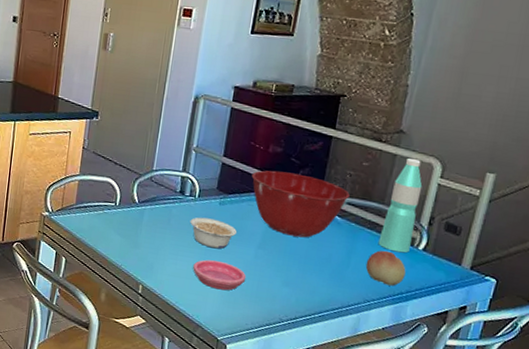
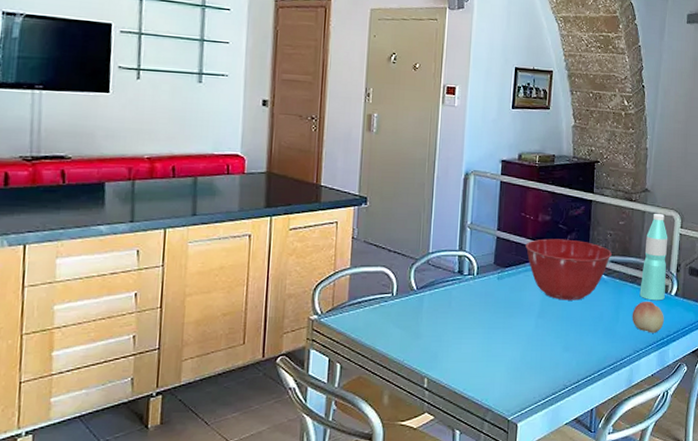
legume: present [190,217,238,249] -> none [470,295,517,325]
saucer: present [193,259,247,291] -> none [478,338,530,367]

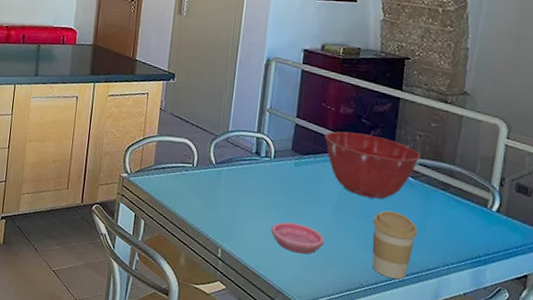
saucer: none [478,338,530,367] -> present [271,222,325,254]
coffee cup: none [573,310,612,374] -> present [372,210,418,280]
fruit: present [632,301,664,333] -> none [442,212,482,249]
water bottle: present [639,214,668,301] -> none [452,119,490,215]

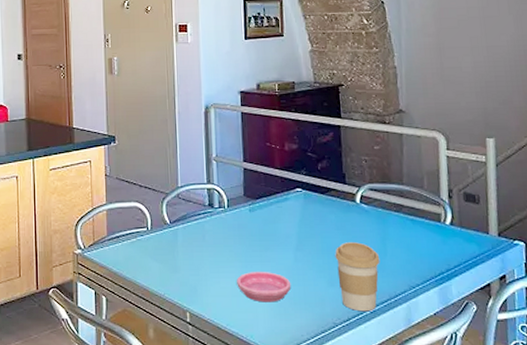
mixing bowl: present [324,131,421,199] -> none [274,167,370,232]

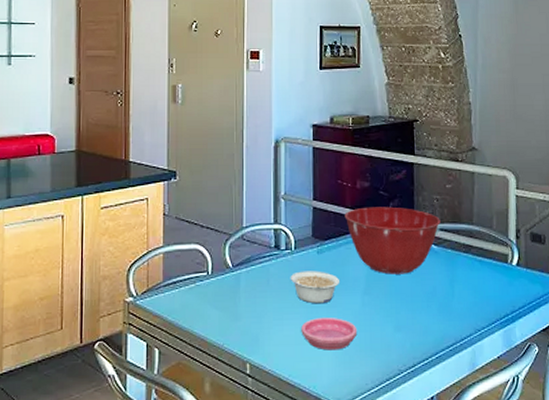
legume: none [224,228,273,259] -> present [290,271,341,304]
mixing bowl: none [274,167,370,232] -> present [344,206,440,275]
coffee cup: present [335,242,380,312] -> none [403,285,448,357]

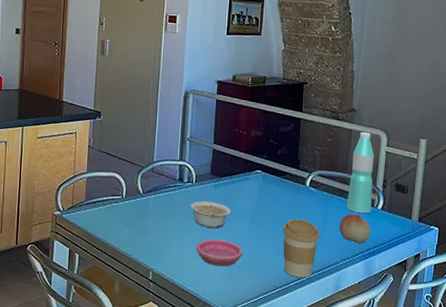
mixing bowl: present [344,206,440,275] -> none [239,152,320,210]
coffee cup: none [403,285,448,357] -> present [283,219,320,278]
fruit: none [469,272,507,309] -> present [339,213,371,244]
water bottle: none [475,174,505,272] -> present [346,132,375,214]

